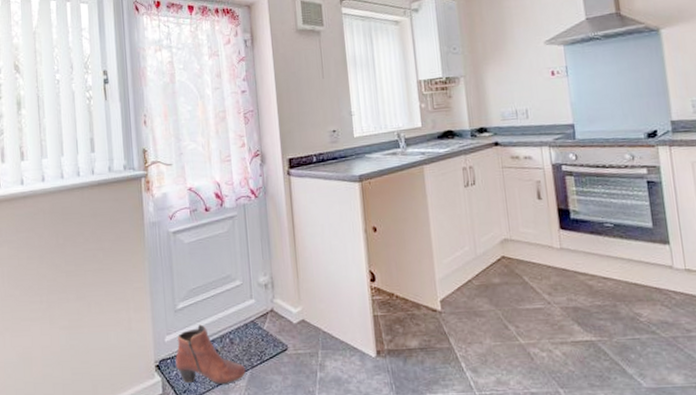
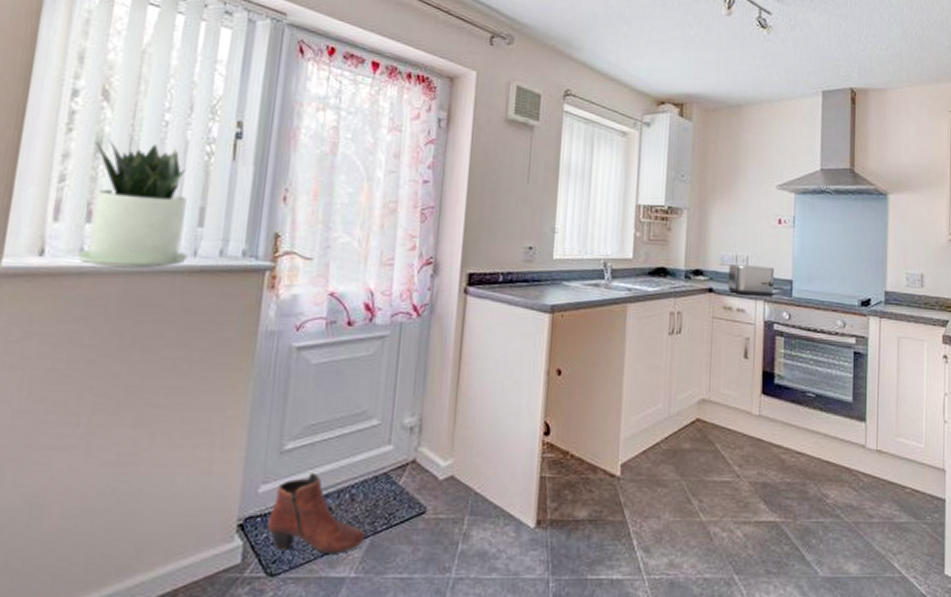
planter: none [17,98,89,190] -> present [76,139,189,269]
toaster: none [510,115,557,144] -> present [728,264,775,296]

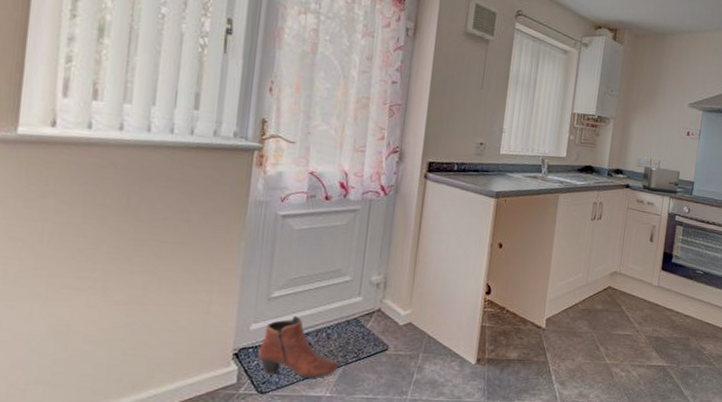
planter: present [76,139,189,269] -> none [85,27,186,143]

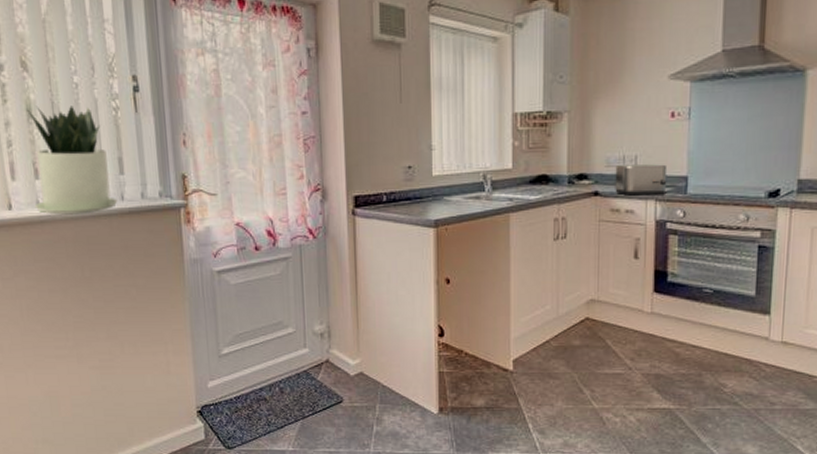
planter: none [85,27,186,143] -> present [27,105,118,215]
boot: present [258,315,339,378] -> none [219,371,296,433]

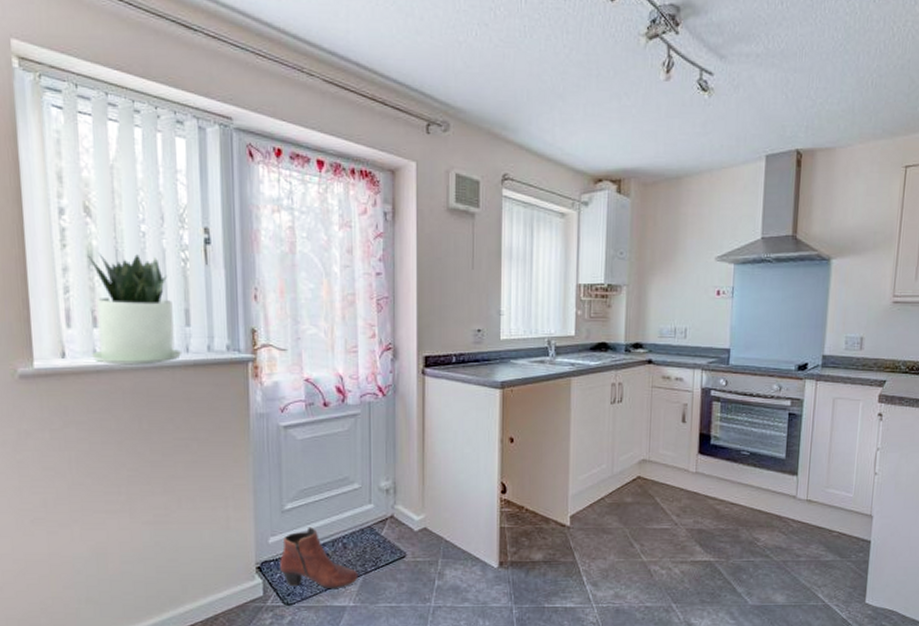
boot: none [219,371,296,433] -> present [280,527,358,588]
toaster: present [615,164,668,196] -> none [666,336,713,365]

